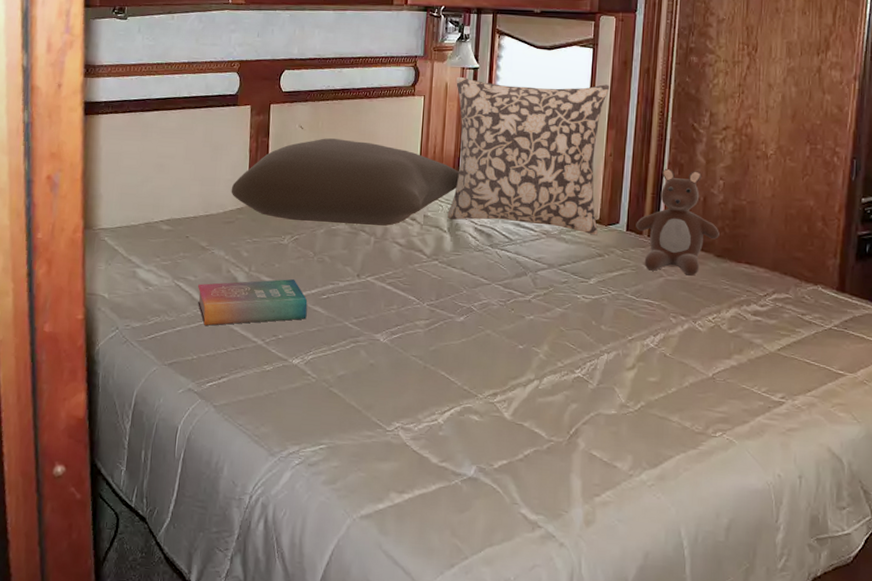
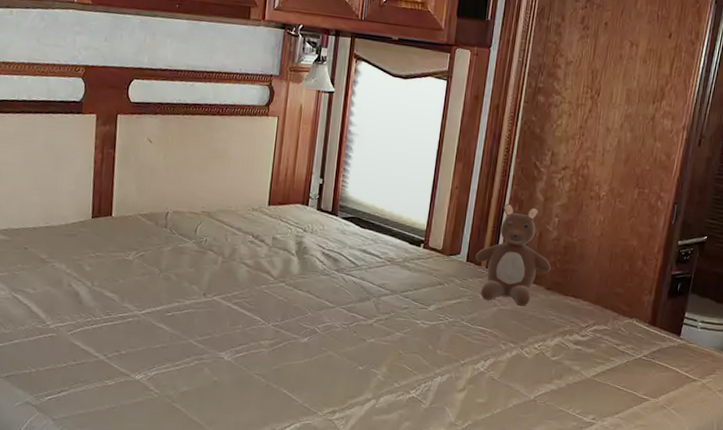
book: present [198,279,308,326] -> none [37,295,152,340]
cushion: present [231,138,459,226] -> none [73,153,310,247]
pillow: present [447,76,610,236] -> none [296,99,461,265]

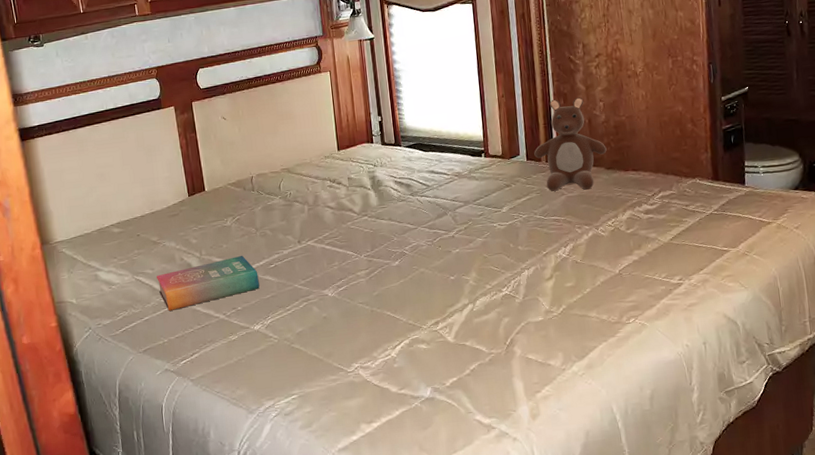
book: none [37,295,152,340] -> present [157,256,260,311]

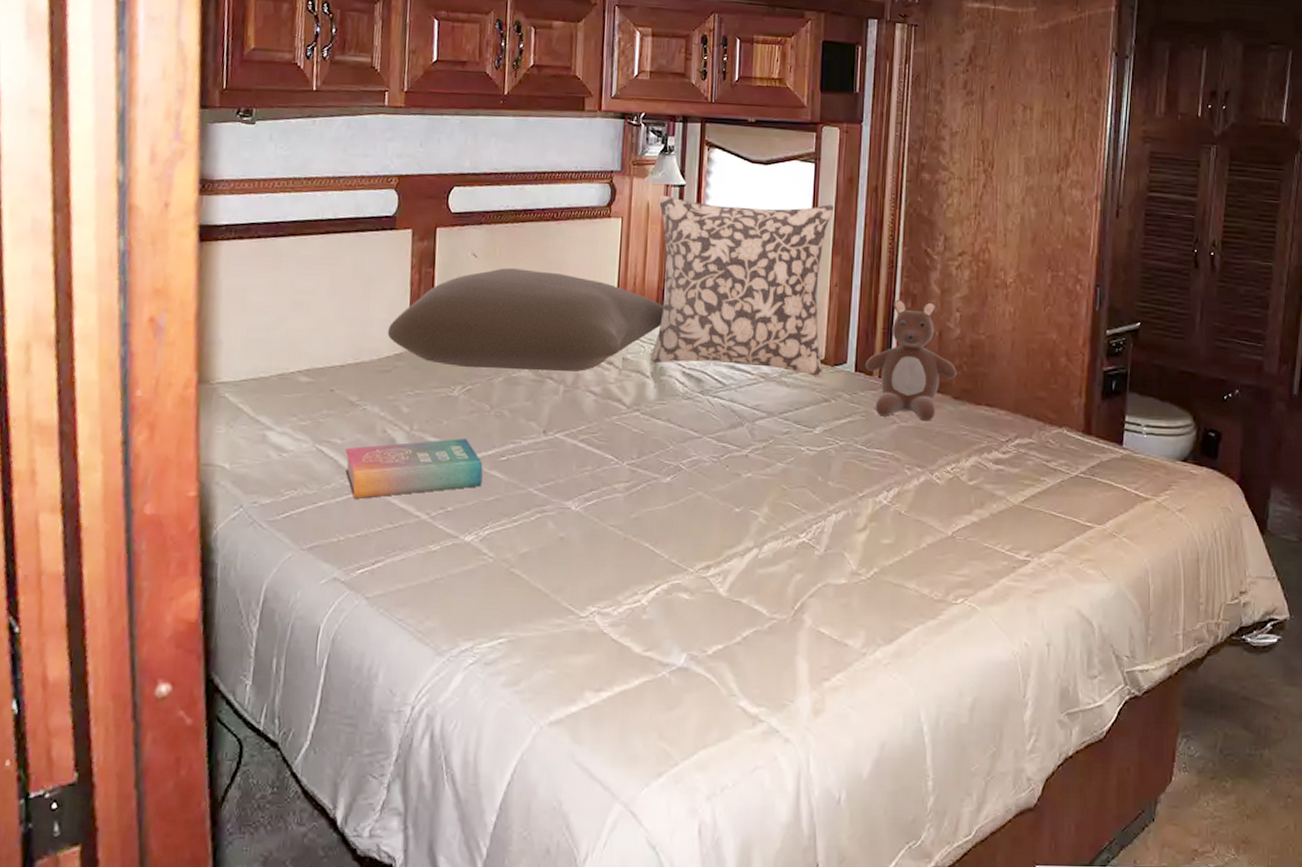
cushion: none [170,121,374,204] -> present [387,268,664,372]
pillow: none [356,34,502,178] -> present [650,195,835,378]

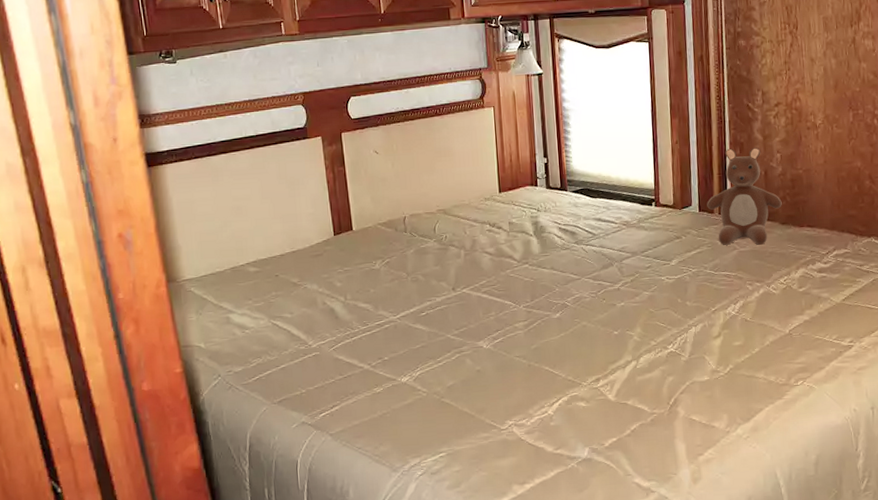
book: present [345,439,483,499] -> none [296,302,409,359]
cushion: present [387,268,664,372] -> none [314,159,538,245]
pillow: present [650,195,835,378] -> none [522,76,673,223]

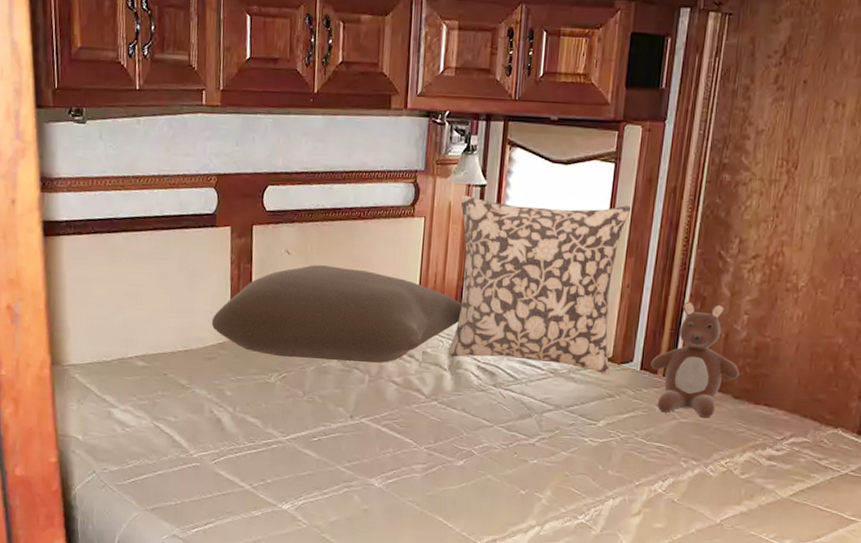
cushion: none [314,159,538,245] -> present [211,265,462,364]
pillow: none [522,76,673,223] -> present [448,194,632,375]

